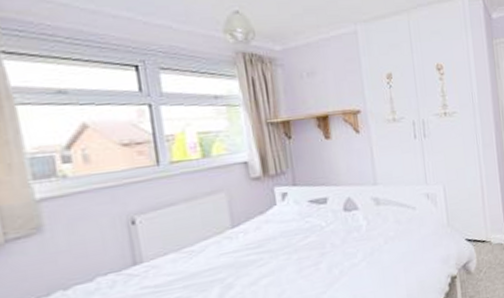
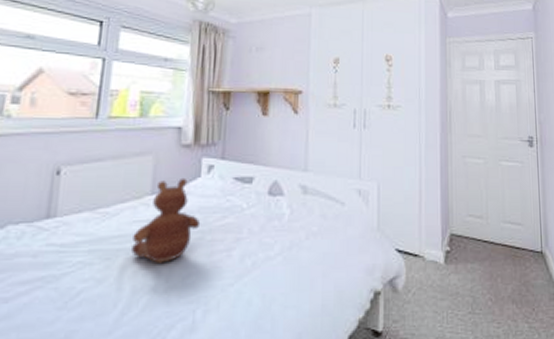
toy: none [223,208,286,287] -> present [131,177,201,263]

